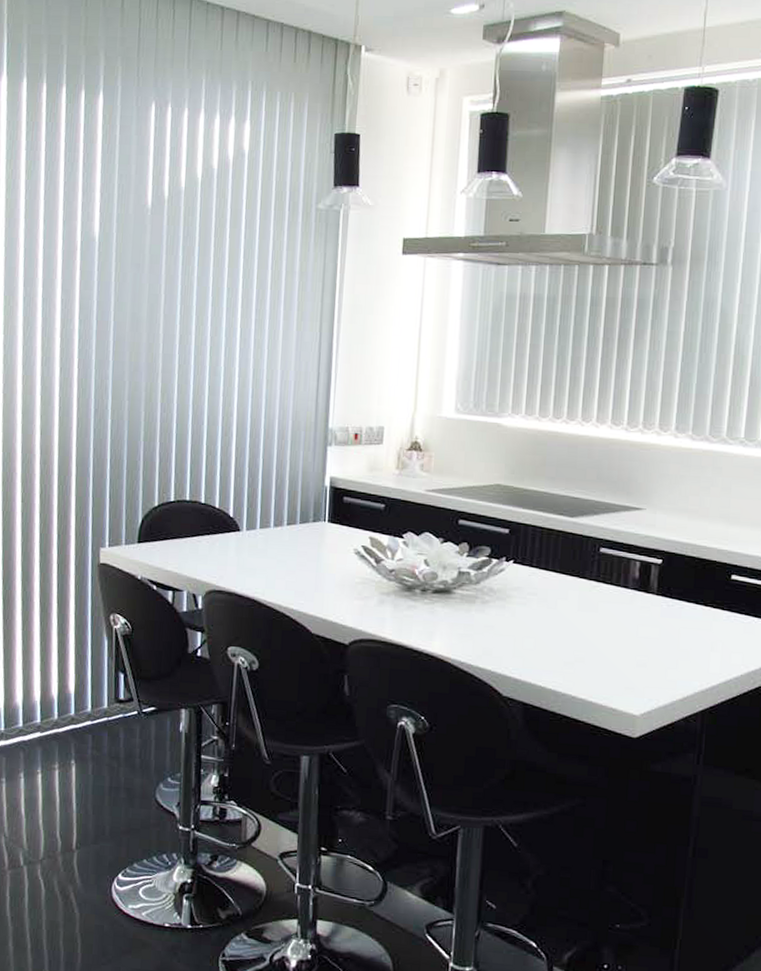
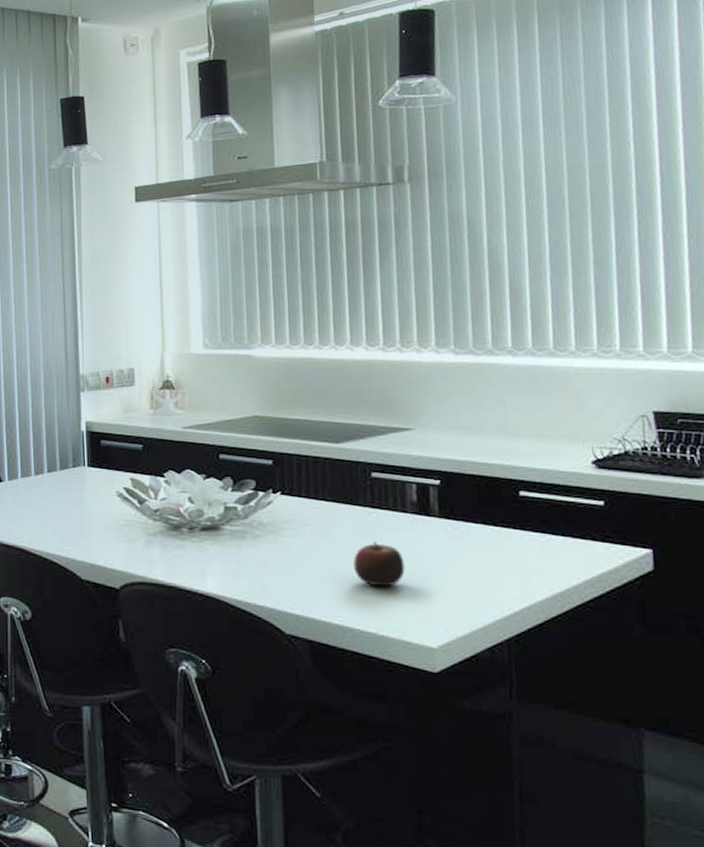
apple: none [572,614,620,657] -> present [352,542,405,587]

